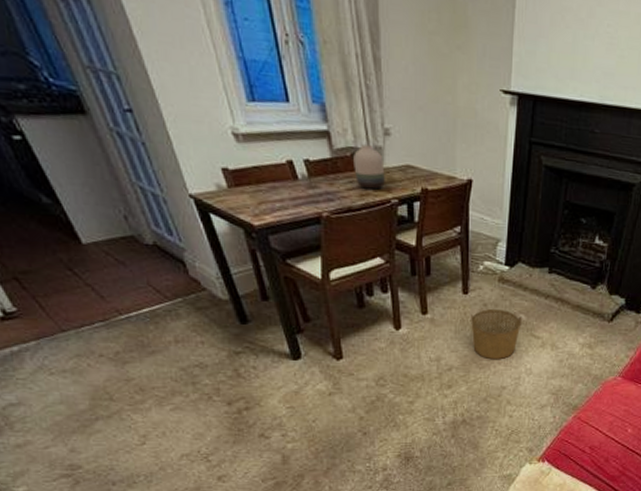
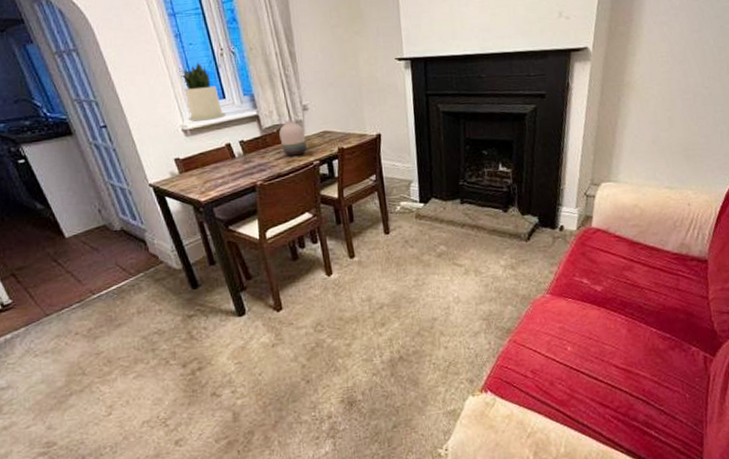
planter: none [229,46,290,128] -> present [179,62,227,122]
basket: present [471,308,522,360] -> none [395,243,443,293]

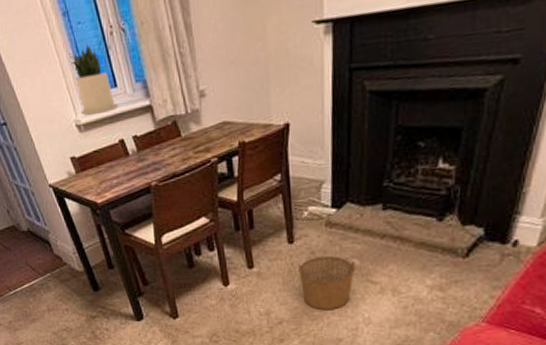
vase: present [279,120,307,156] -> none [174,110,204,153]
basket: none [395,243,443,293] -> present [298,255,355,311]

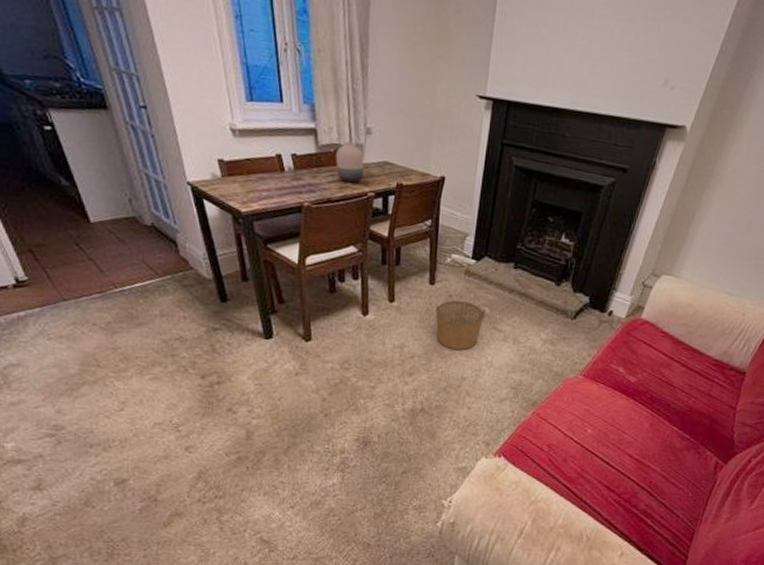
planter: present [69,44,119,116] -> none [235,53,282,125]
vase: none [174,110,204,153] -> present [336,142,364,183]

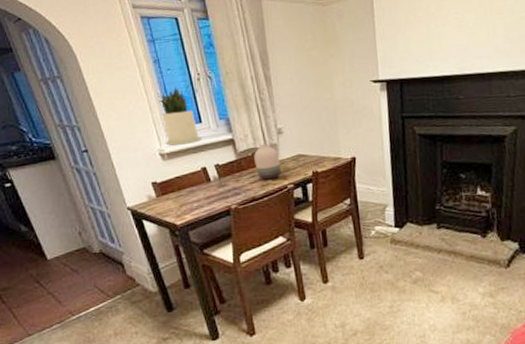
planter: none [235,53,282,125] -> present [157,87,203,146]
basket: present [435,300,486,351] -> none [369,269,419,320]

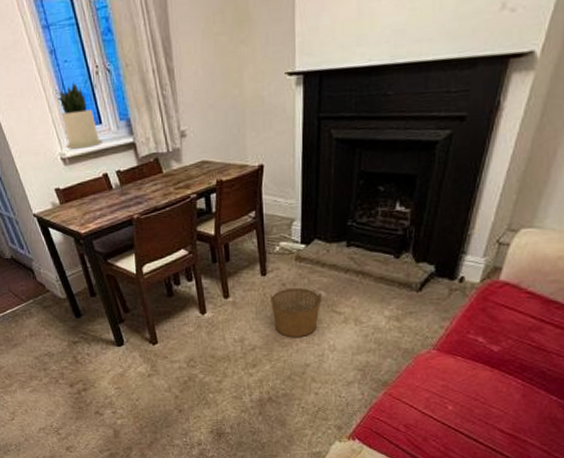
vase: present [254,144,281,180] -> none [156,148,184,189]
basket: none [369,269,419,320] -> present [270,287,322,338]

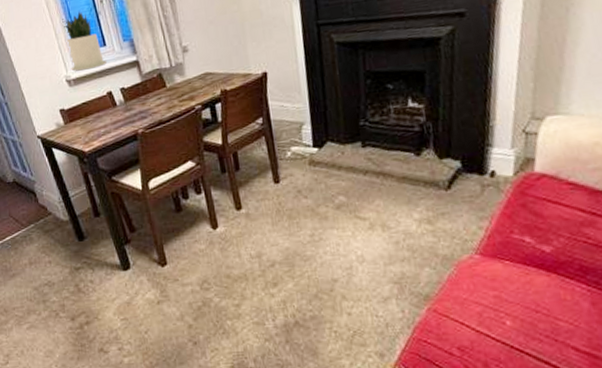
basket: present [270,287,322,338] -> none [286,193,343,250]

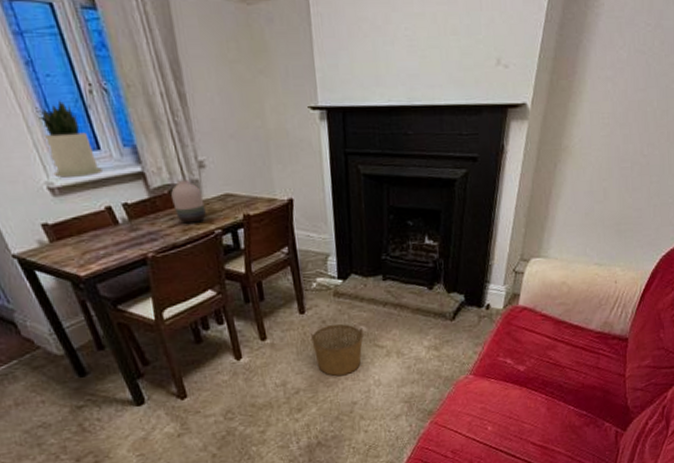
vase: none [159,63,188,102] -> present [171,180,206,224]
basket: none [286,193,343,250] -> present [311,323,364,377]

